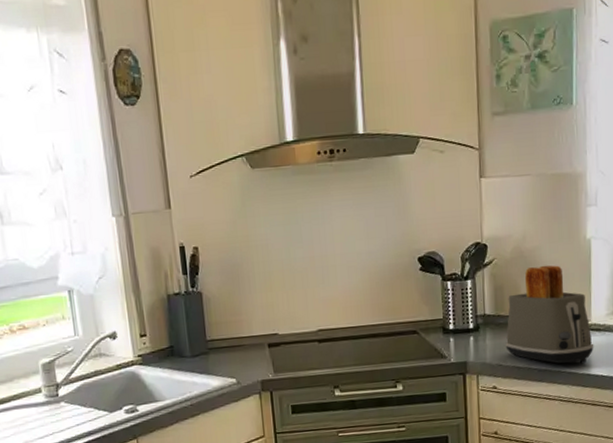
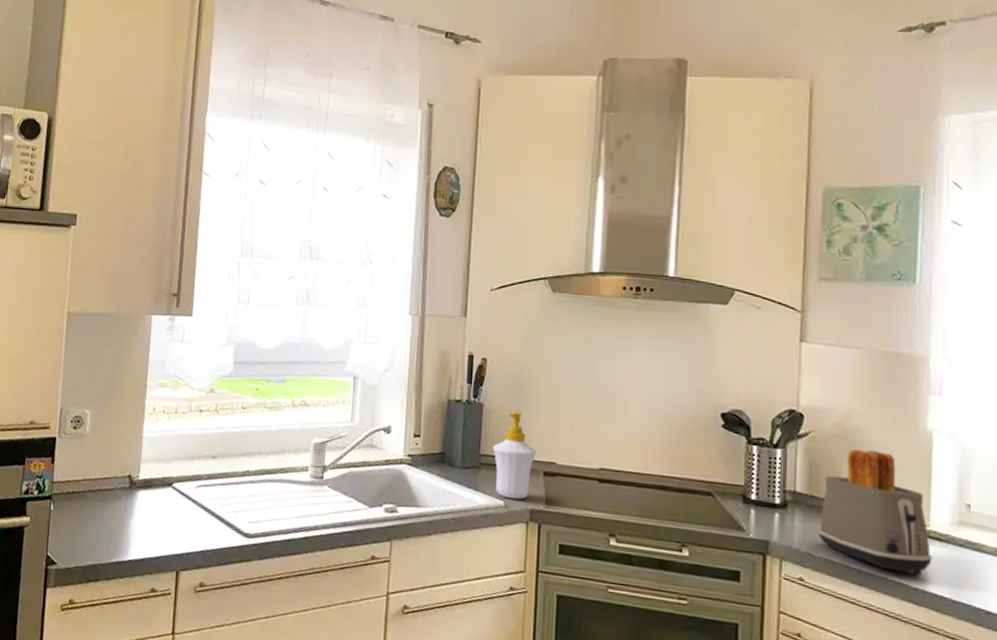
soap bottle: none [218,291,259,376] -> present [493,410,536,500]

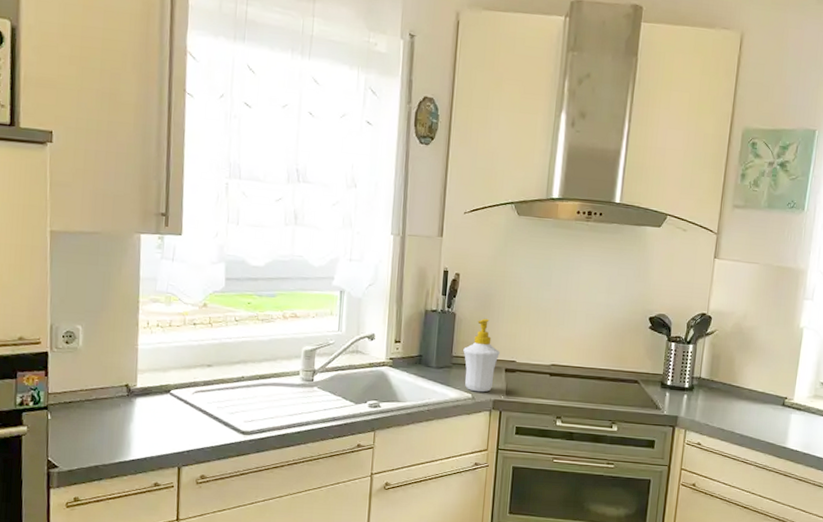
toaster: present [818,449,933,576] -> none [714,343,793,436]

